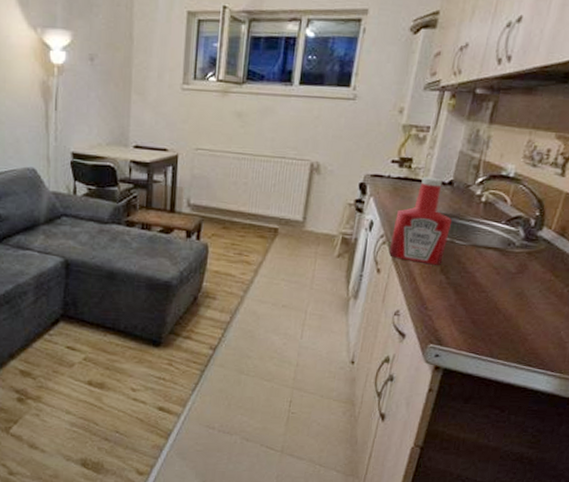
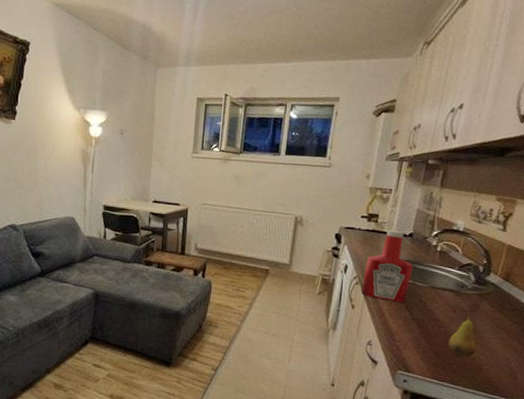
fruit: none [489,270,521,327] -> present [448,309,476,358]

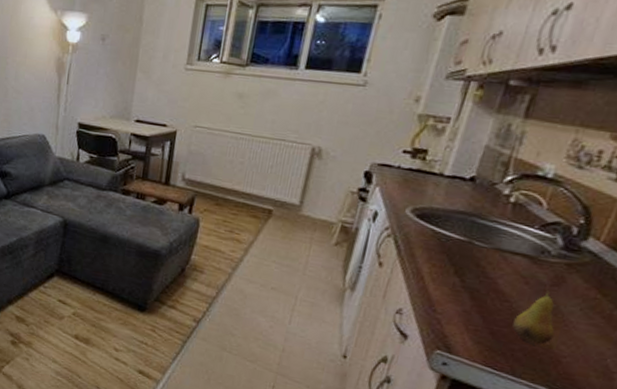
ketchup bottle: present [361,229,413,303] -> none [393,170,471,266]

